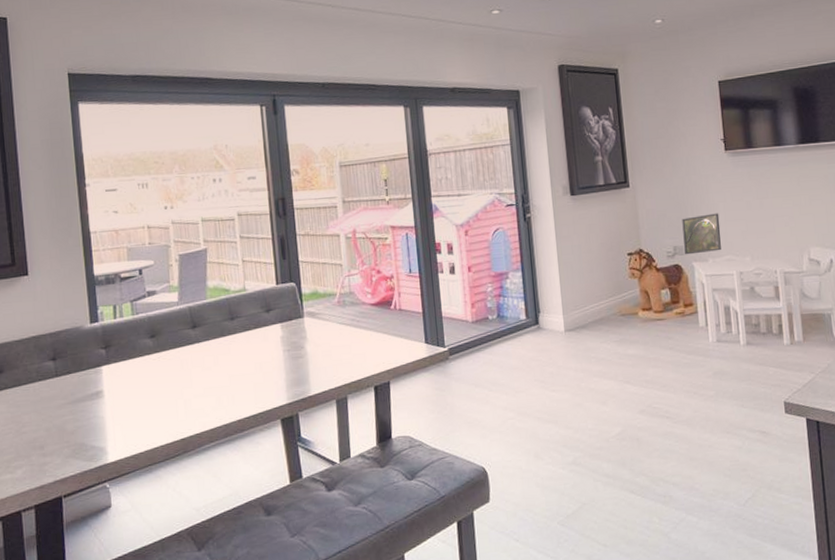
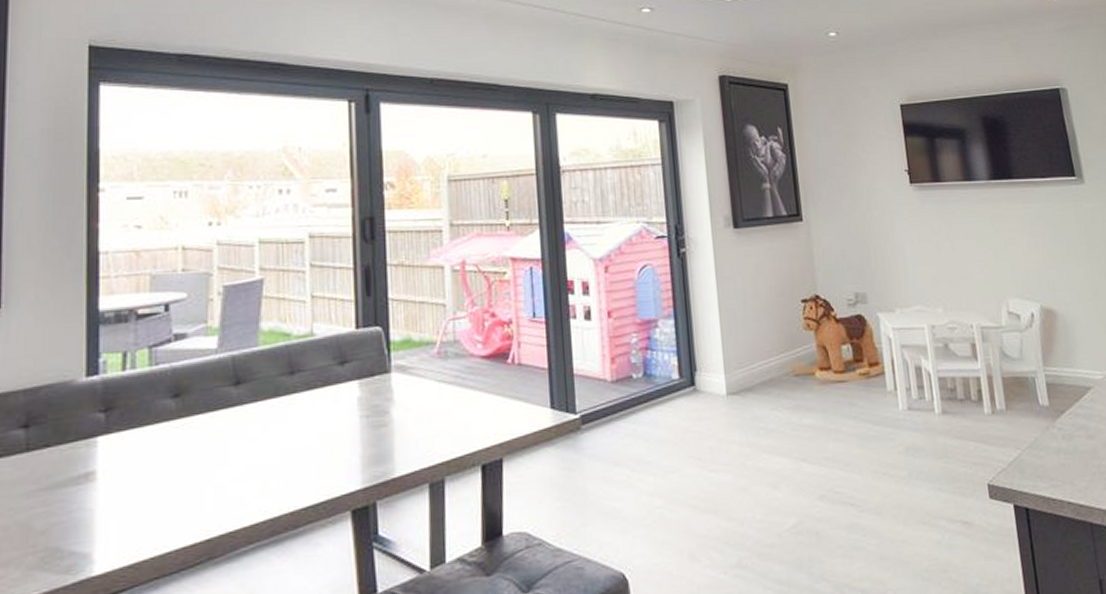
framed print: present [682,213,721,255] -> none [863,255,910,304]

